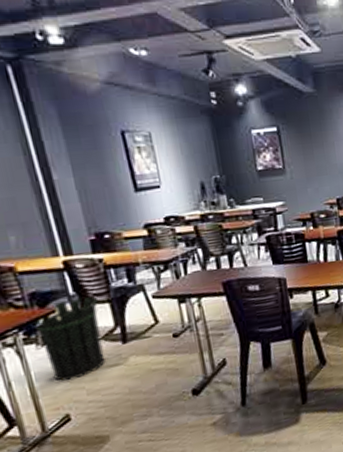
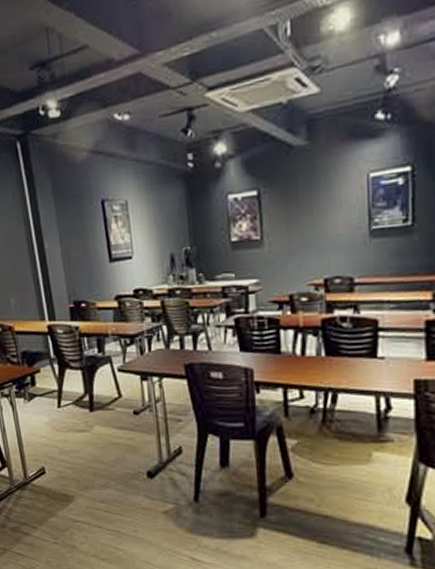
waste bin: present [34,297,106,382] -> none [24,361,75,437]

